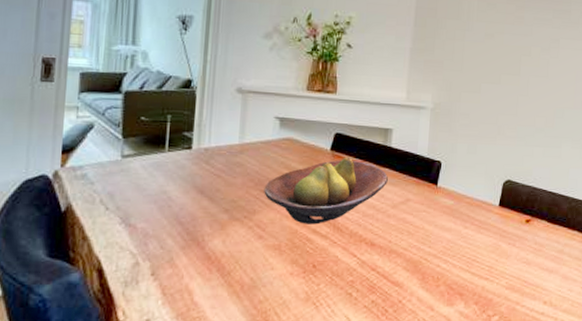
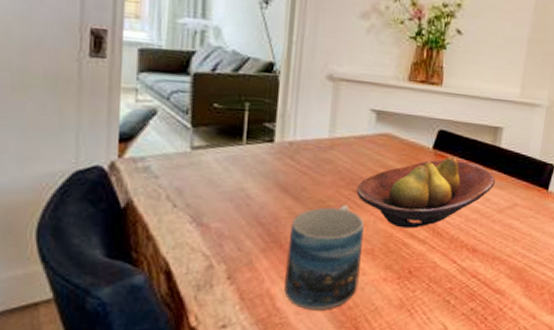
mug: none [201,204,271,304] -> present [284,205,364,311]

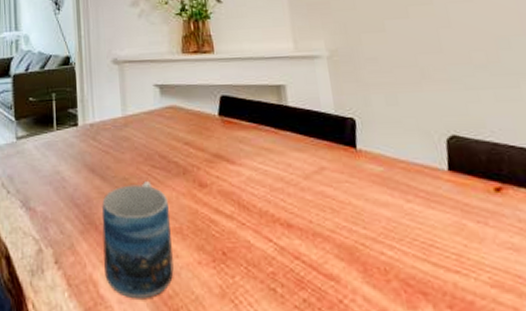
fruit bowl: present [356,156,495,229] -> none [154,121,293,203]

